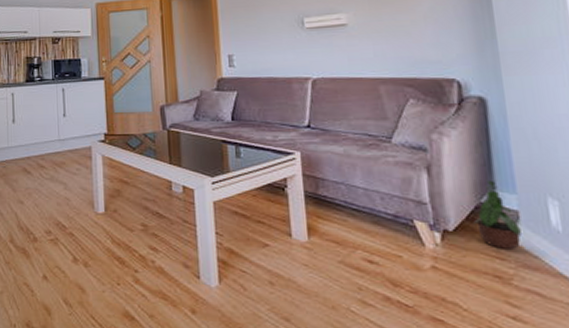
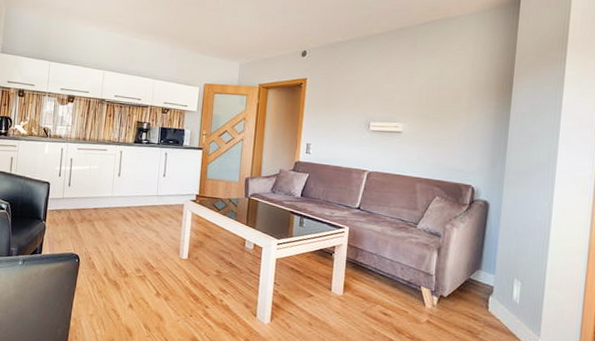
potted plant: present [473,181,521,249] -> none [461,263,492,313]

